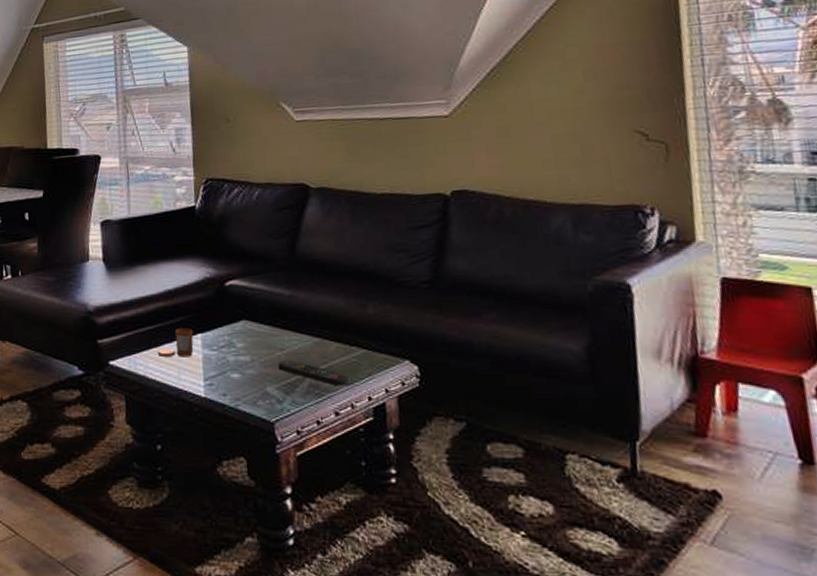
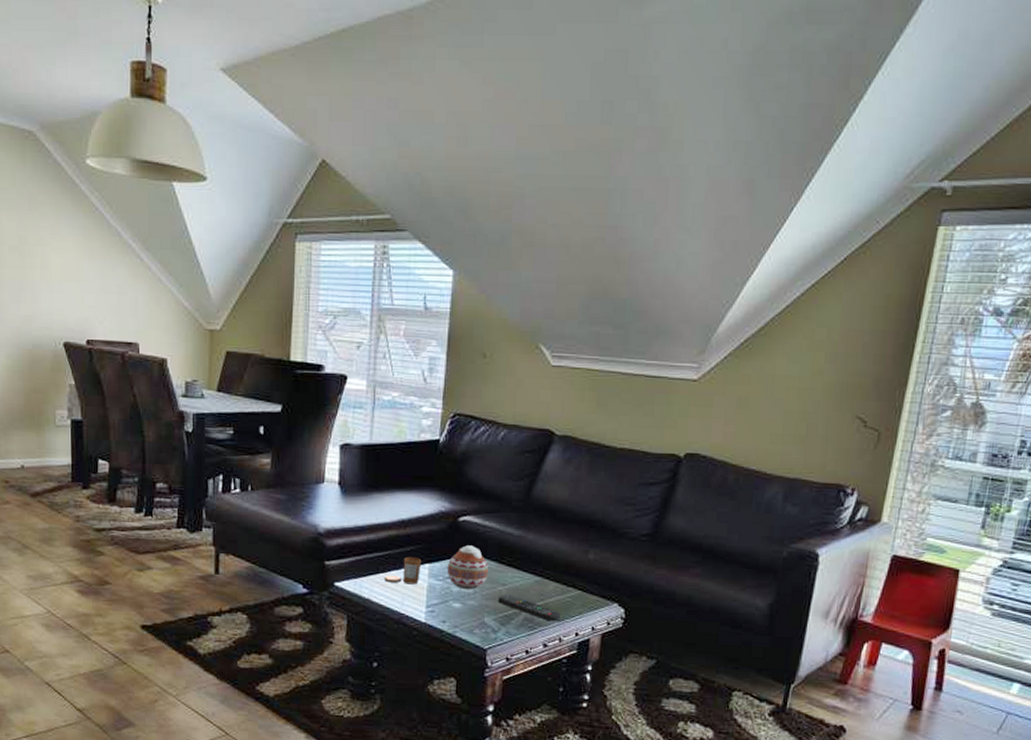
decorative ball: none [219,310,264,359] -> present [446,545,489,590]

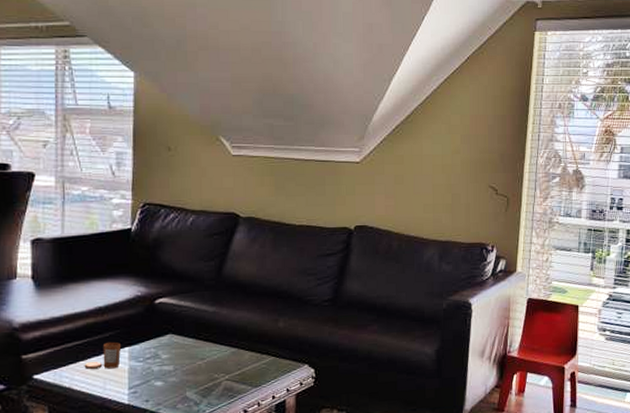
decorative ball: present [446,545,489,590] -> none [146,325,188,368]
remote control: present [498,594,561,622] -> none [198,367,258,389]

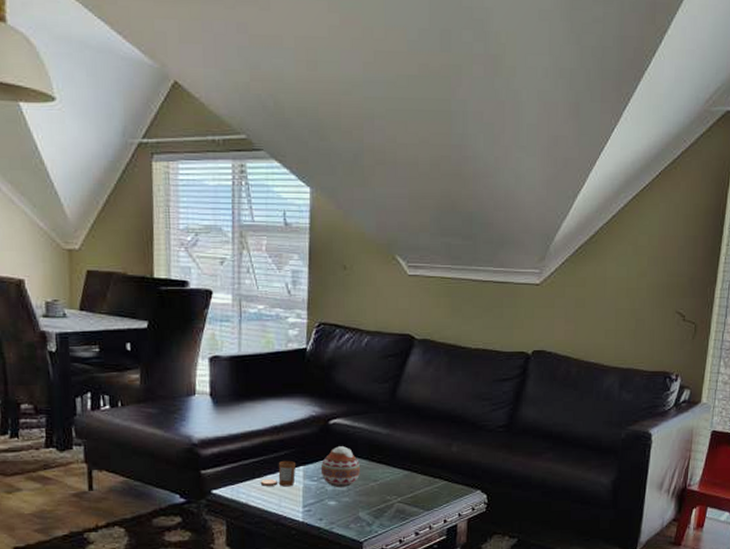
decorative ball: none [146,325,188,368] -> present [320,446,361,488]

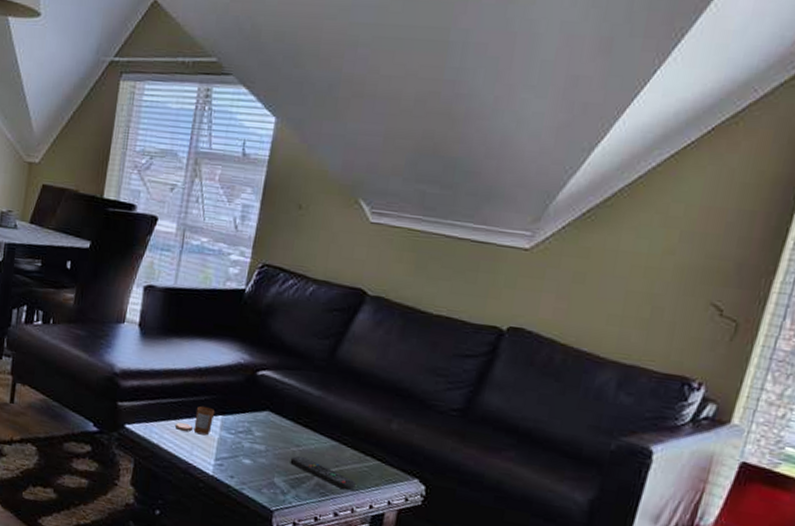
decorative ball: present [320,446,361,488] -> none [239,401,284,448]
remote control: none [370,489,430,512] -> present [290,456,356,490]

